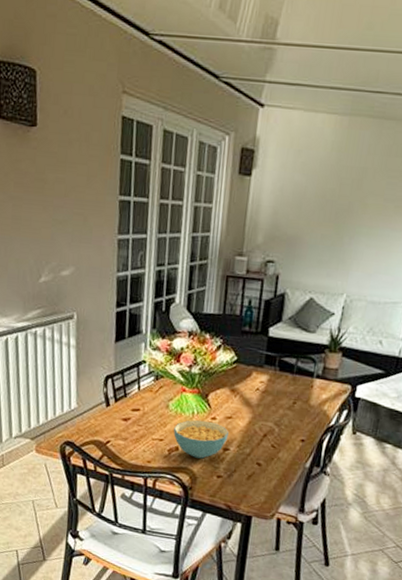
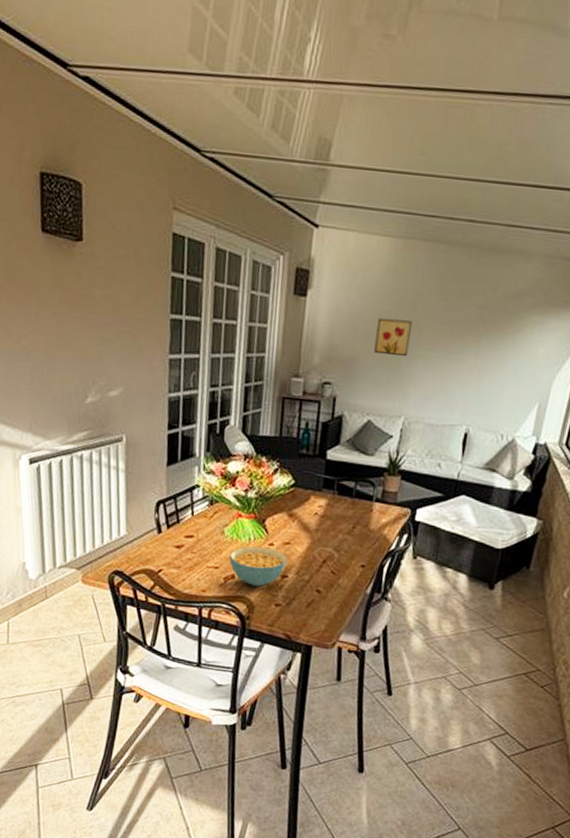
wall art: none [317,196,356,235] -> present [374,318,412,357]

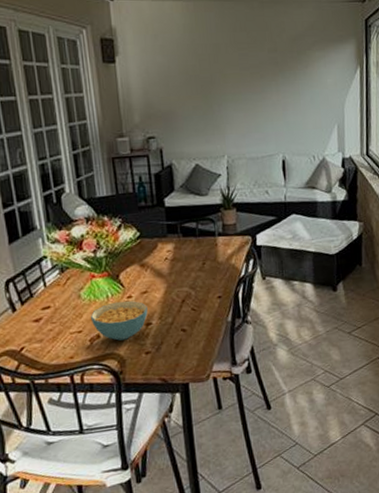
wall art: present [374,318,412,357] -> none [185,71,218,105]

